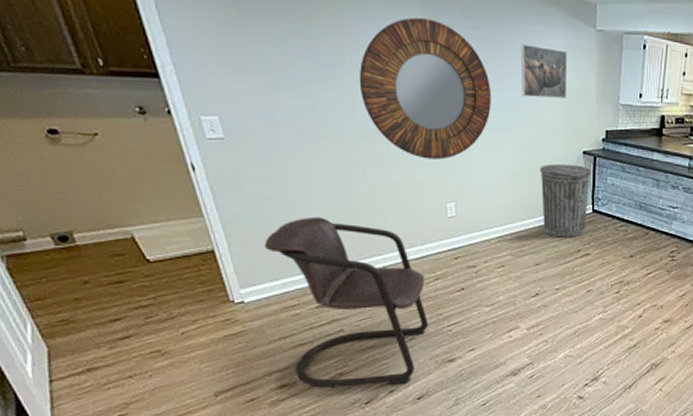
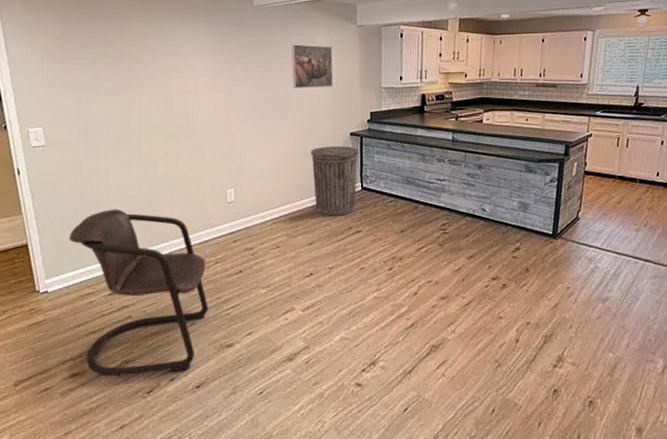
home mirror: present [359,17,491,160] -> none [155,32,266,151]

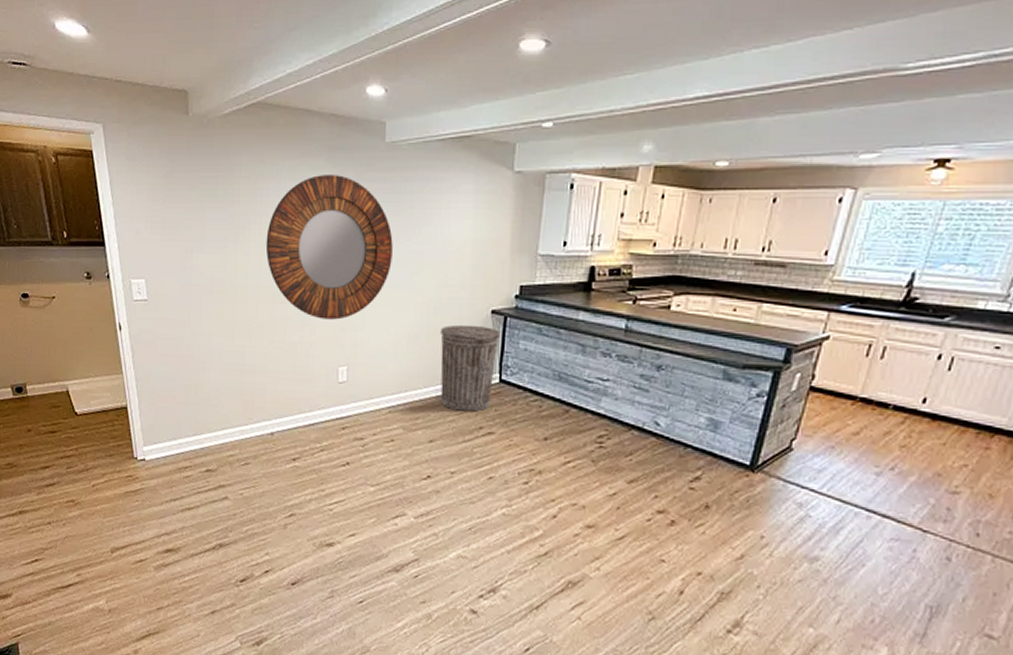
chair: present [69,208,209,377] -> none [168,377,311,565]
home mirror: none [155,32,266,151] -> present [265,175,393,320]
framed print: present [292,44,333,88] -> none [425,194,479,250]

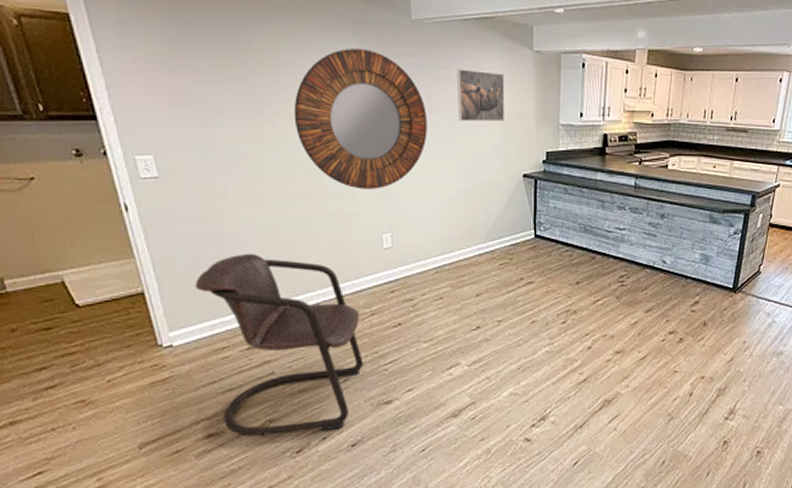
chair: none [168,377,311,565] -> present [195,253,364,437]
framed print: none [425,194,479,250] -> present [457,69,505,121]
trash can: present [440,324,500,412] -> none [478,188,532,266]

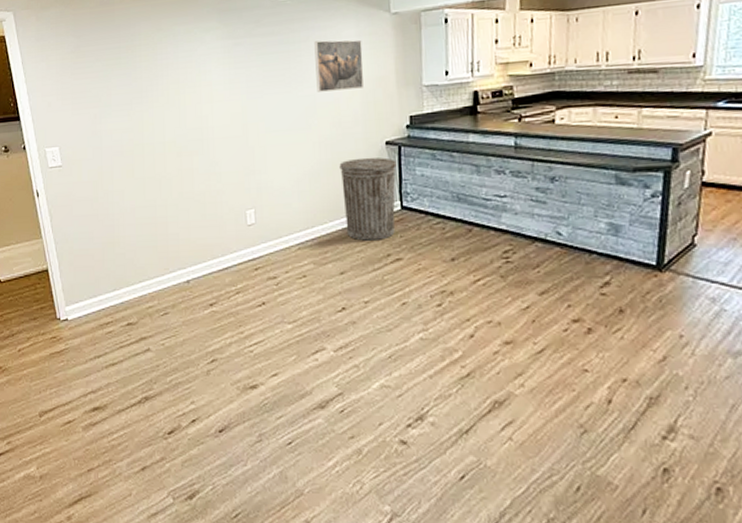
chair: present [195,253,364,437] -> none [86,232,230,414]
home mirror: present [293,49,427,189] -> none [168,33,287,167]
trash can: none [478,188,532,266] -> present [339,157,397,241]

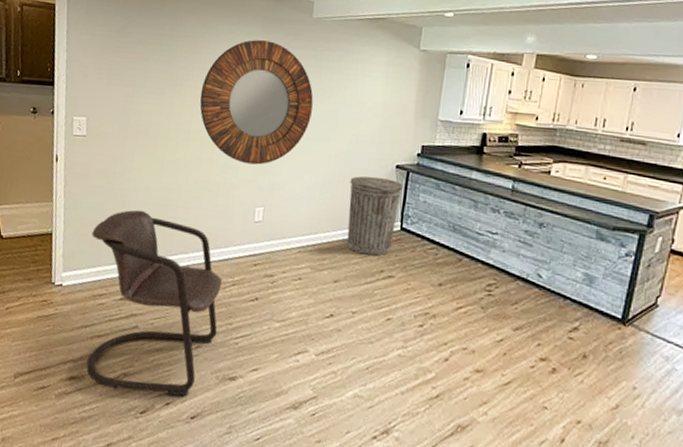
chair: none [86,232,230,414] -> present [85,209,223,397]
home mirror: none [168,33,287,167] -> present [199,40,314,165]
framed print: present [314,39,364,92] -> none [341,62,390,113]

